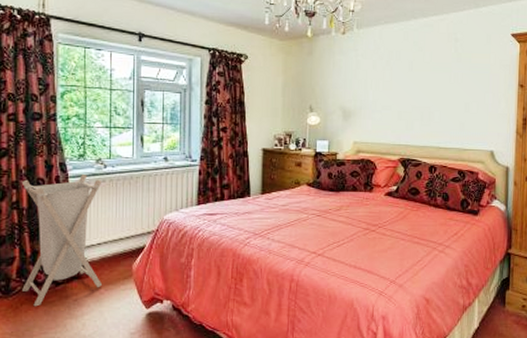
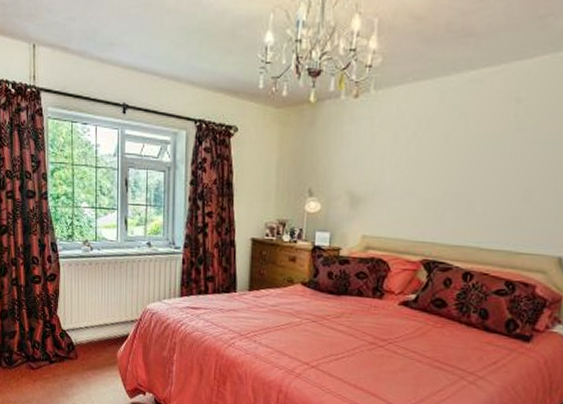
laundry hamper: present [21,175,102,307] -> none [19,256,89,381]

